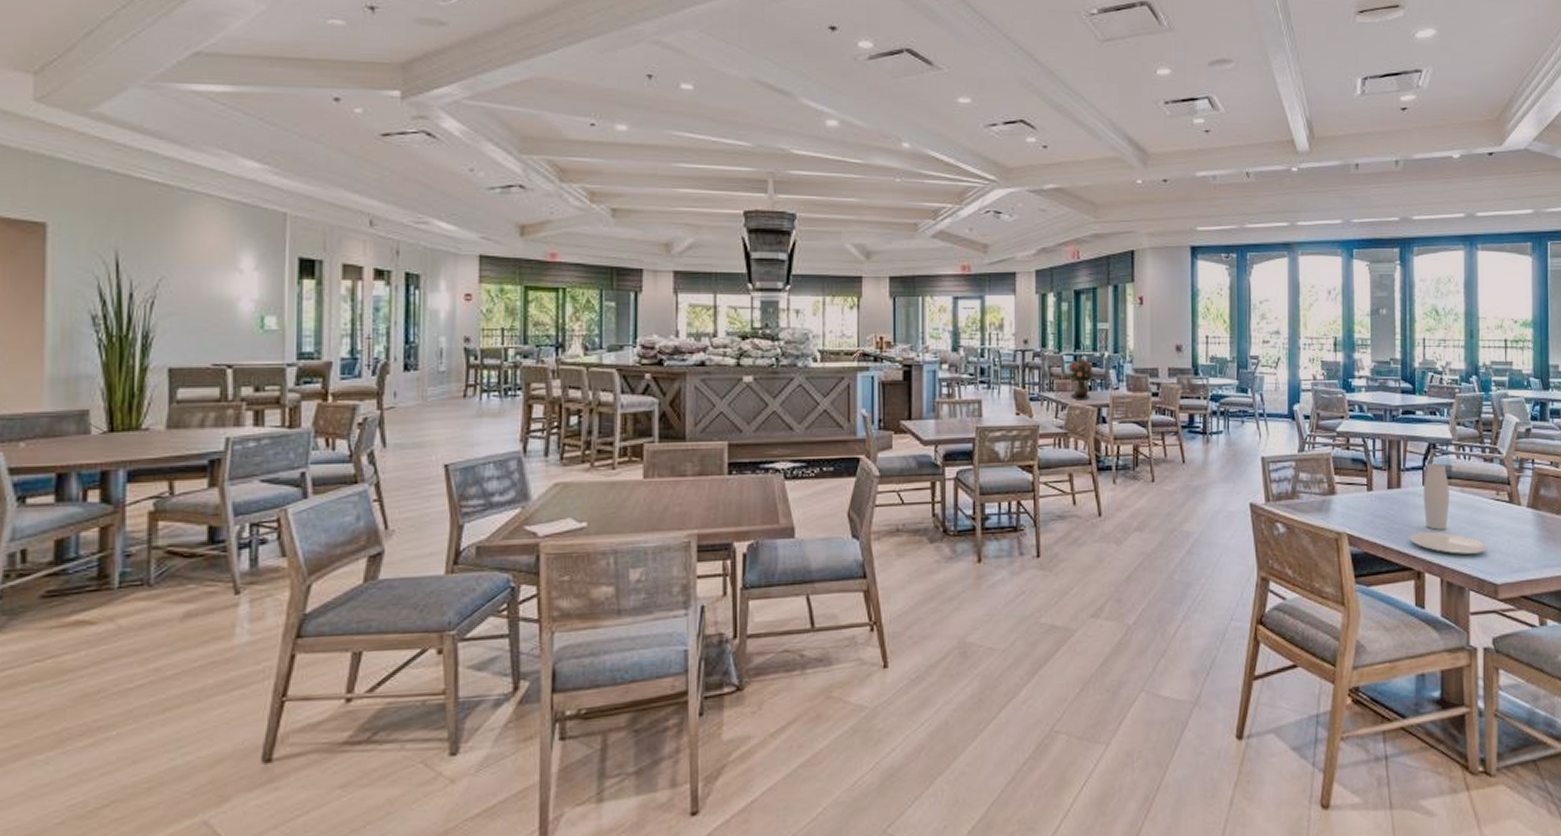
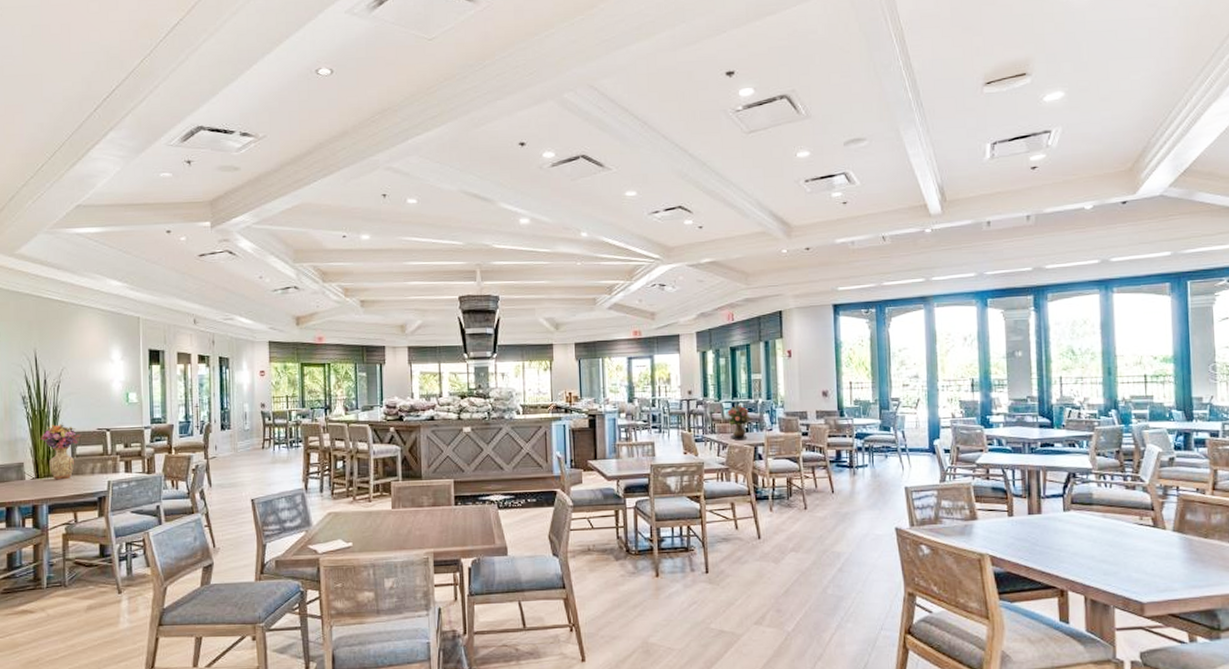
flower arrangement: none [119,352,187,435] -> present [40,421,82,480]
plate: present [1409,531,1487,554] -> none [1051,553,1132,575]
vase: present [1423,463,1450,530] -> none [1063,491,1092,552]

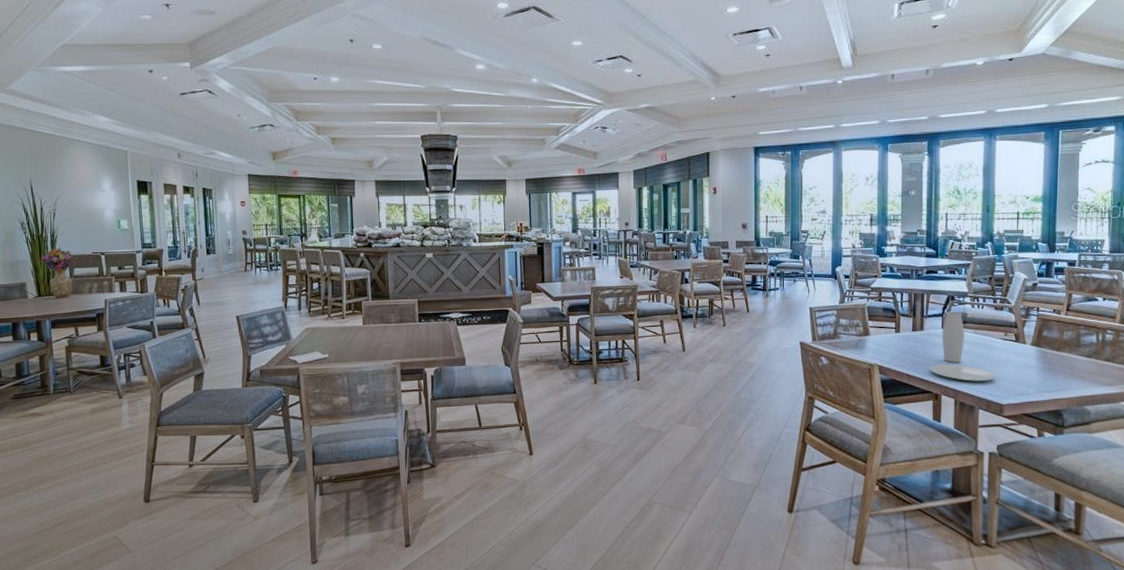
bouquet: present [727,404,751,441] -> none [659,234,679,267]
plate: none [1051,553,1132,575] -> present [929,364,995,381]
vase: none [1063,491,1092,552] -> present [942,311,965,363]

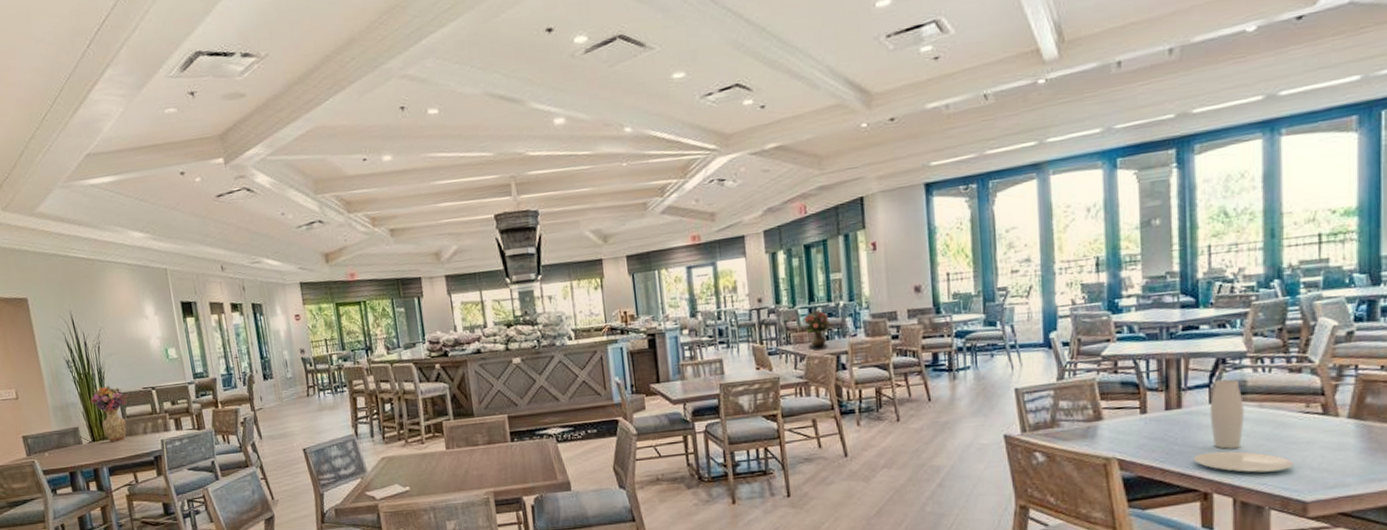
bouquet: none [659,234,679,267] -> present [804,308,831,351]

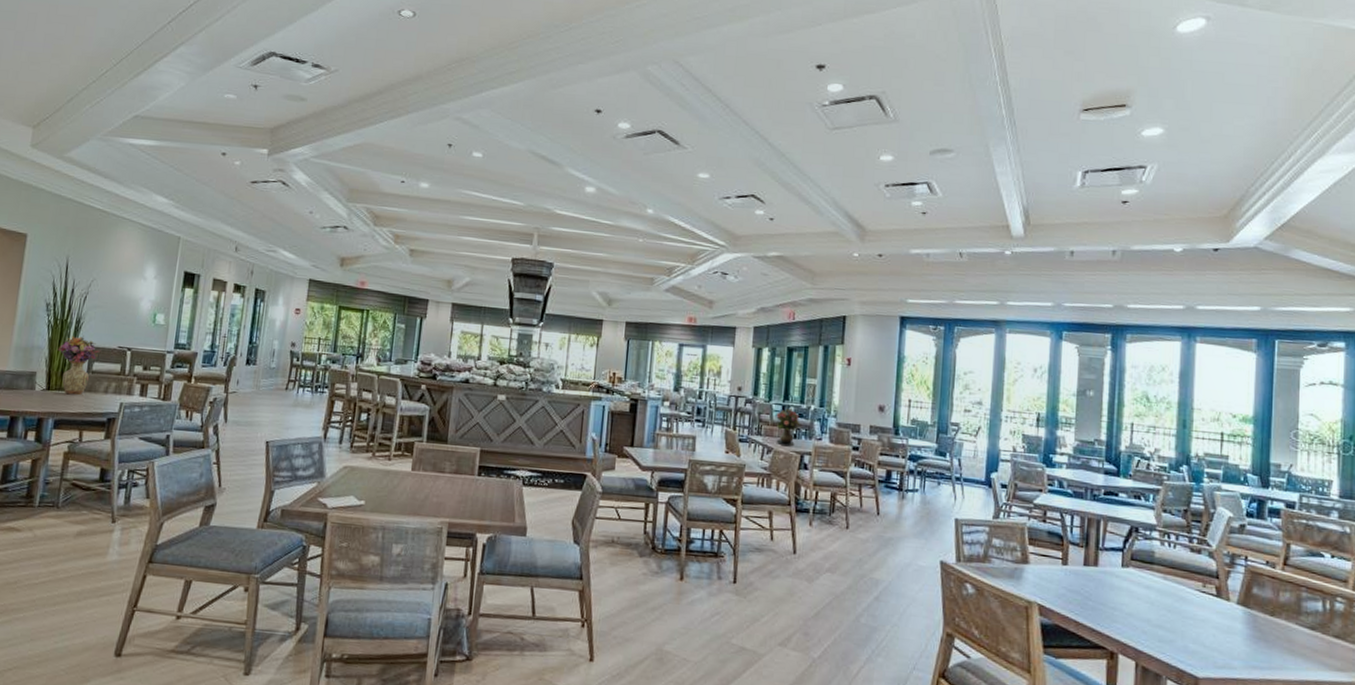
plate: present [1193,451,1294,473] -> none [1104,613,1189,643]
vase: present [1209,379,1244,449] -> none [1121,546,1151,614]

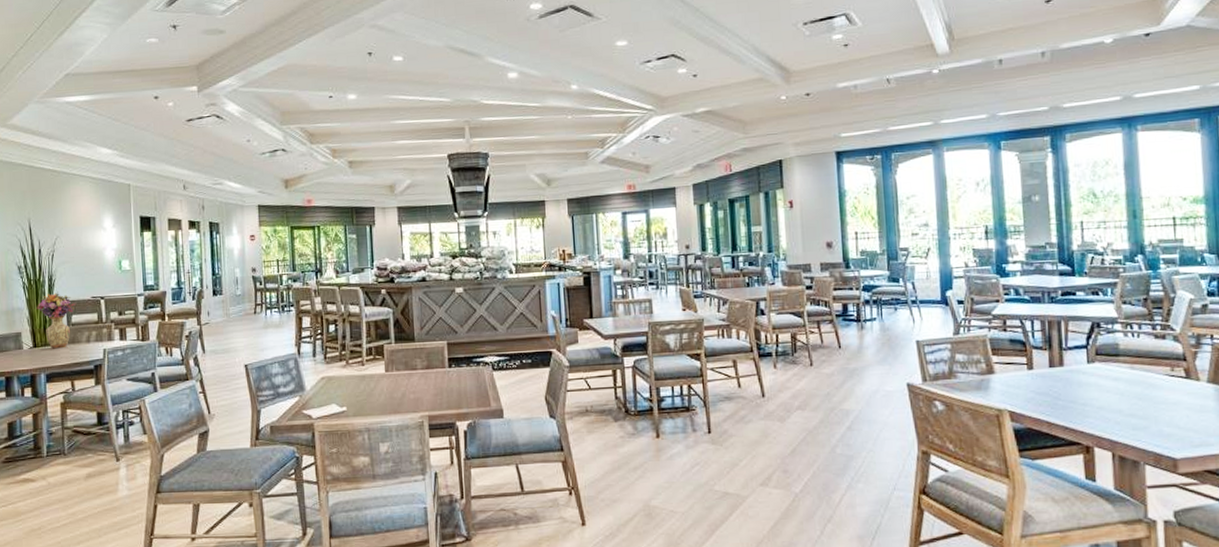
bouquet: present [776,407,800,447] -> none [727,257,752,296]

